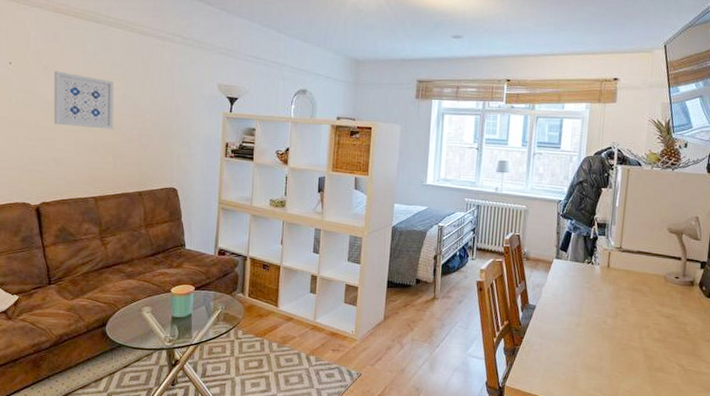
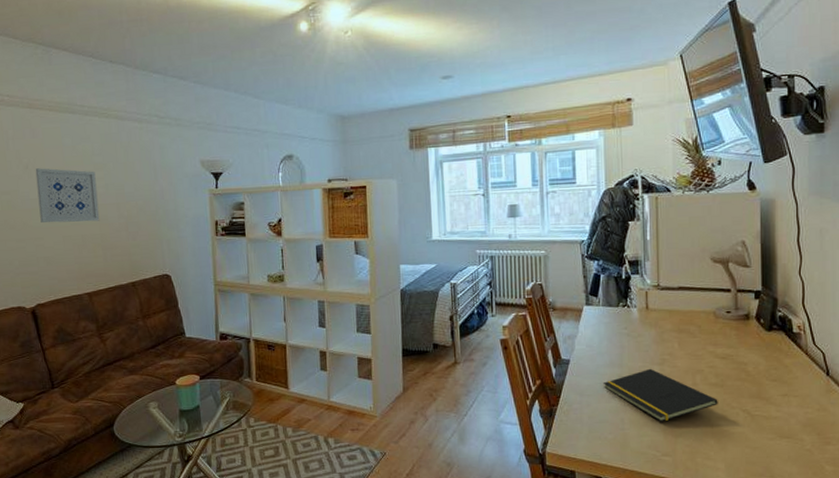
notepad: none [562,320,659,368] -> present [602,368,718,422]

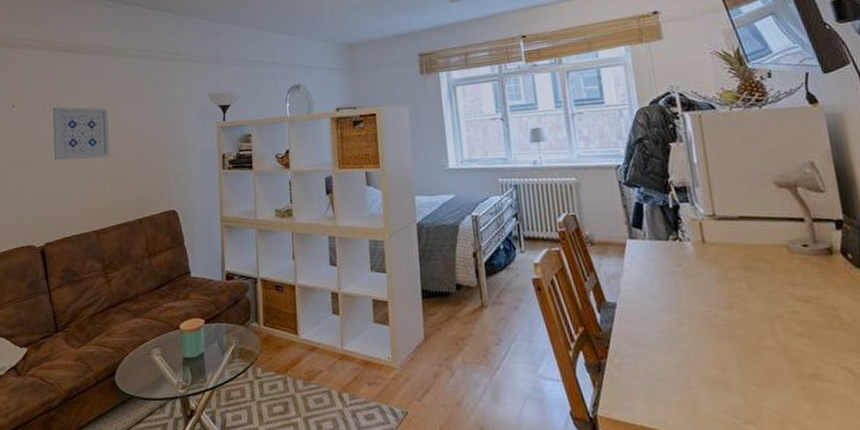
notepad: present [602,368,718,422] -> none [659,313,809,381]

